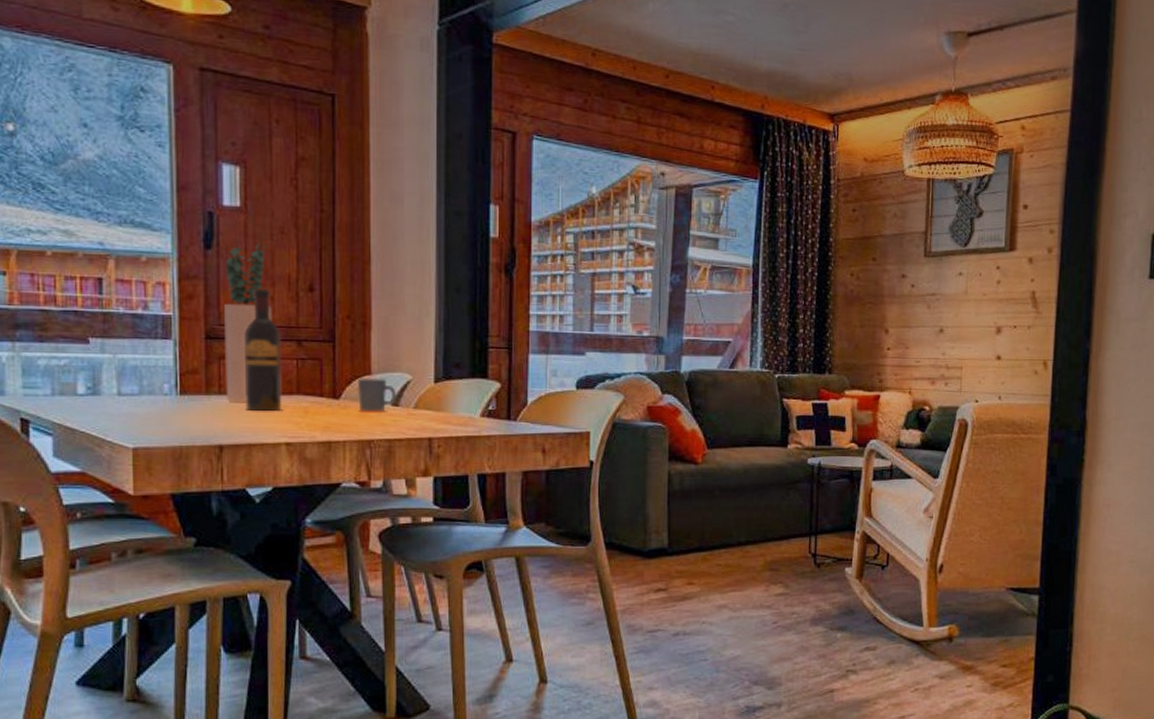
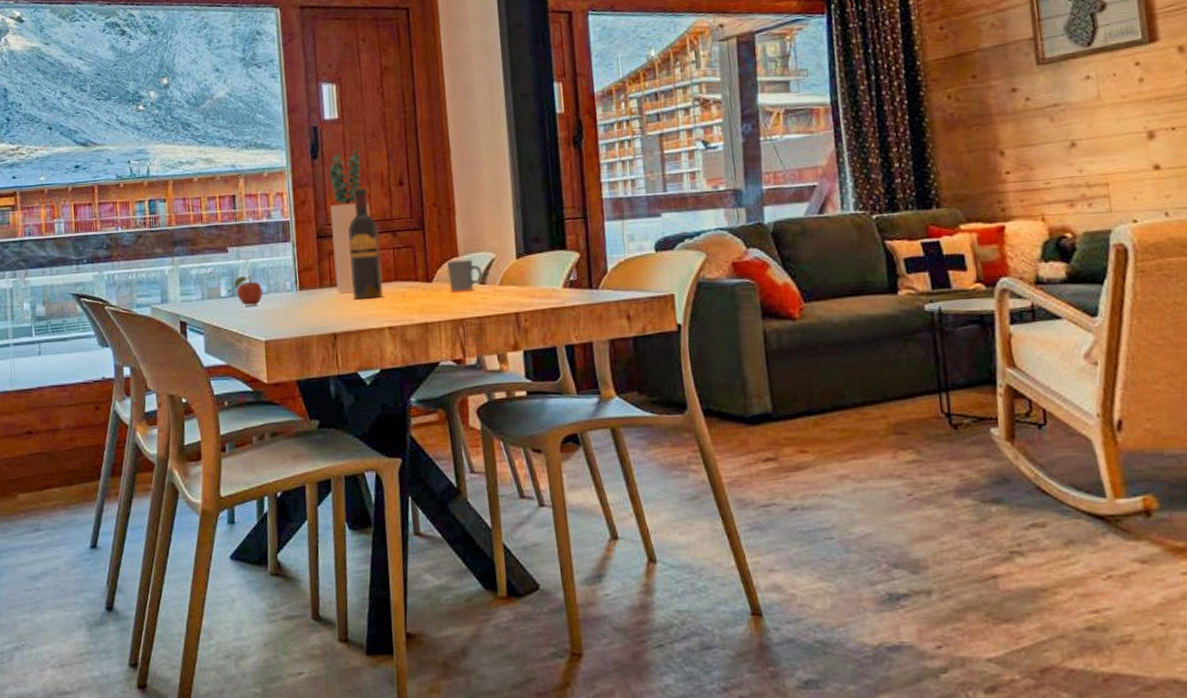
fruit: none [96,372,133,407] -> present [234,275,263,306]

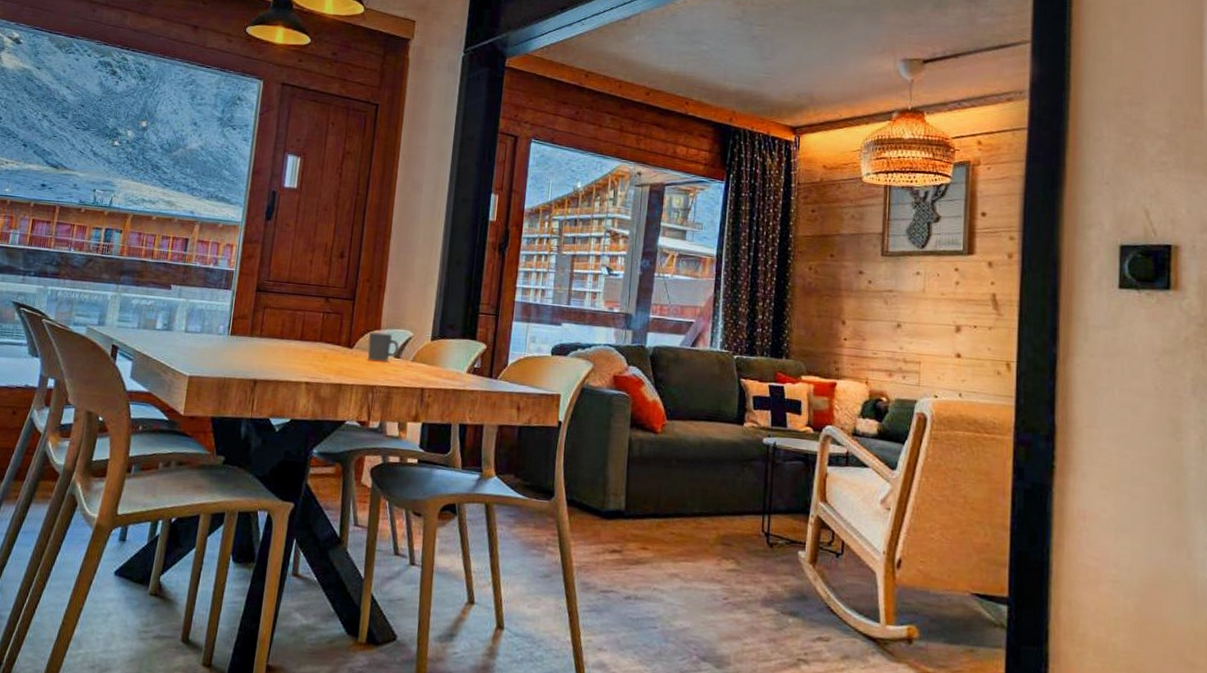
fruit: present [234,275,263,306] -> none [170,313,196,342]
vase: present [329,141,370,294] -> none [265,211,312,346]
wine bottle: present [348,187,384,301] -> none [278,253,315,355]

